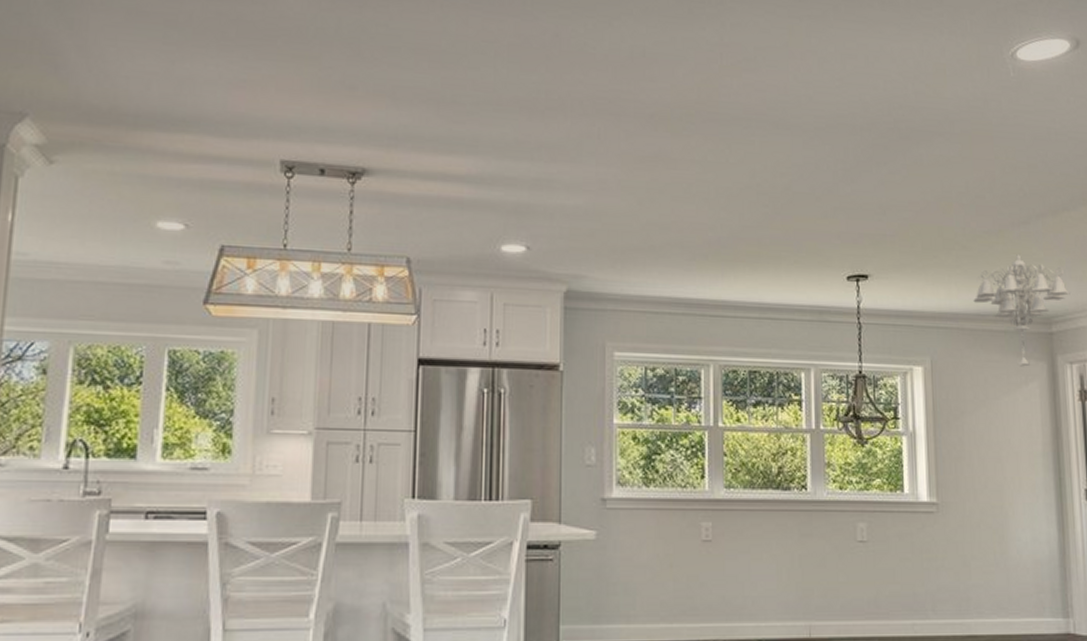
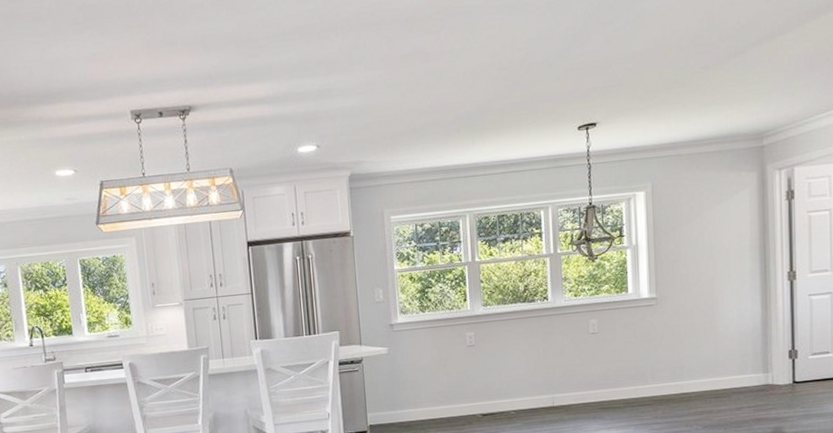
chandelier: present [973,254,1070,367] -> none [691,82,782,179]

